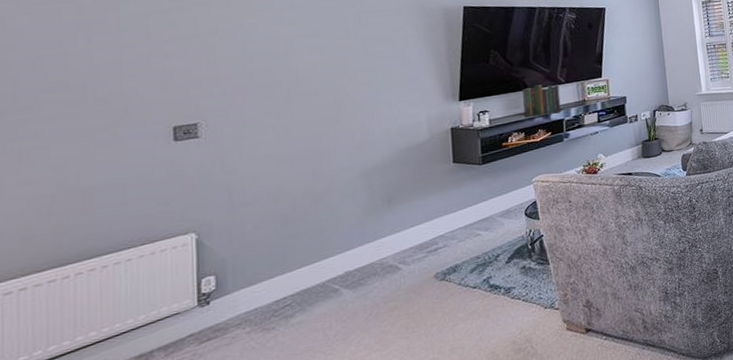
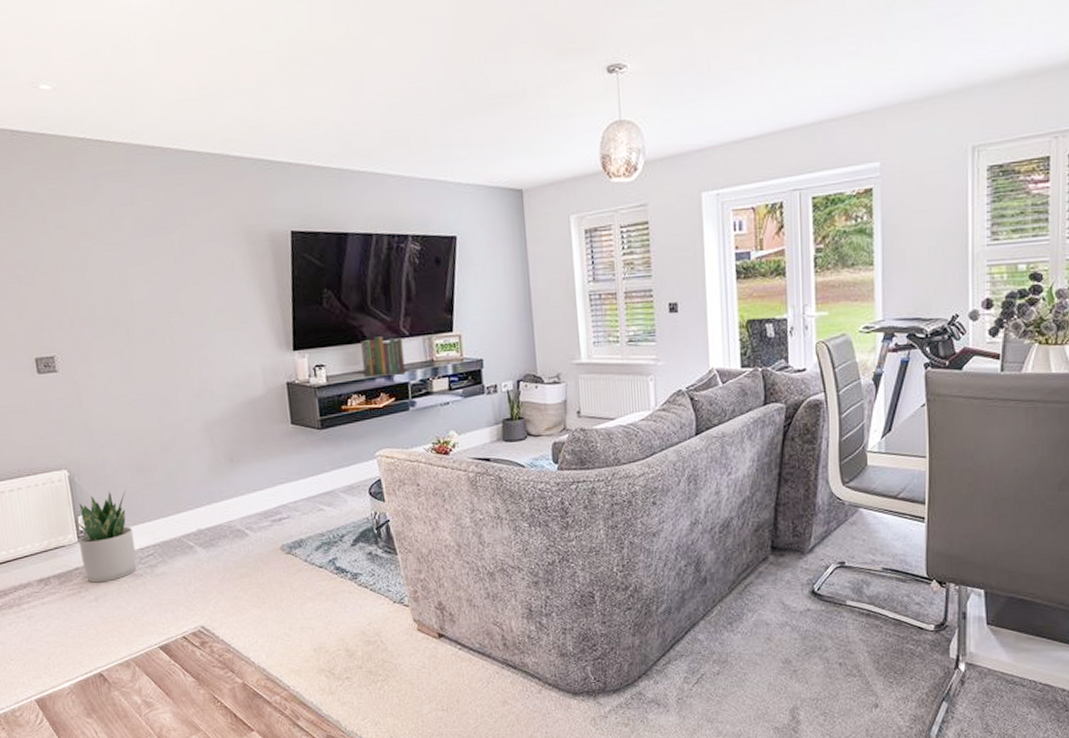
planter: none [195,245,270,348] -> present [73,490,137,583]

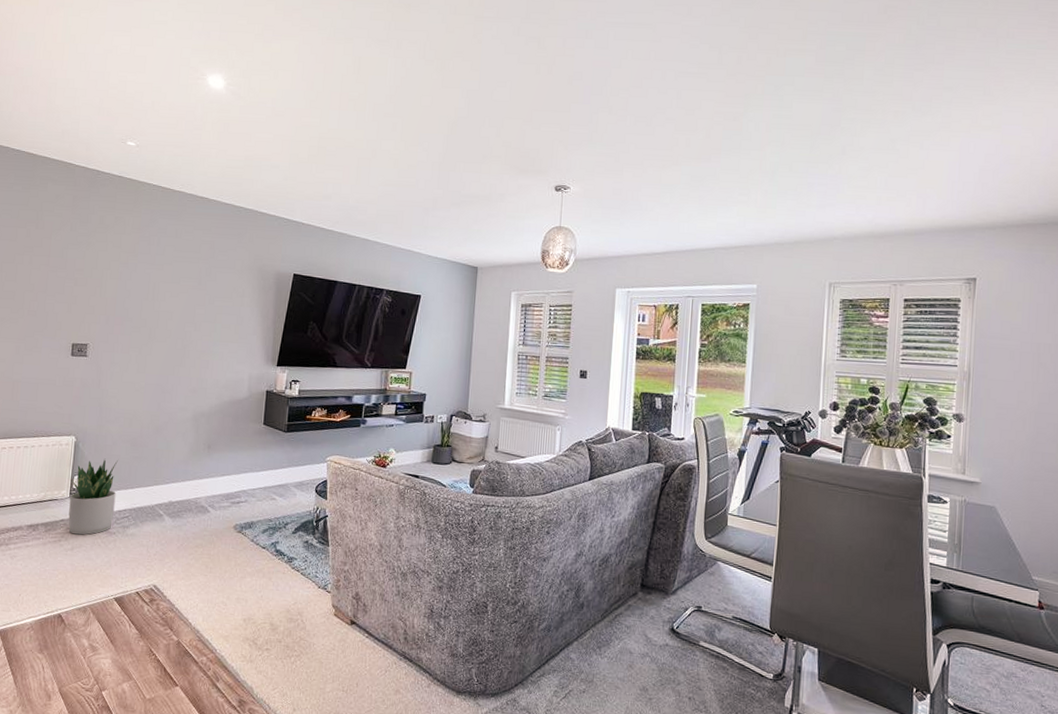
books: present [360,336,406,378] -> none [328,364,365,397]

